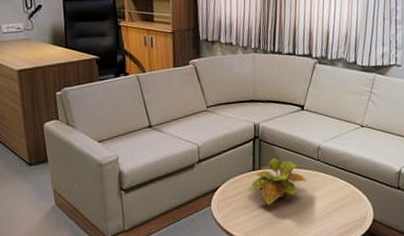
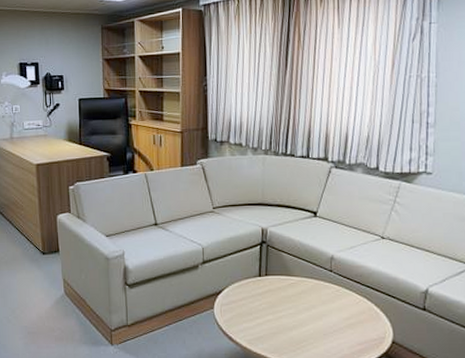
plant: present [248,157,308,206] -> none [253,264,319,315]

